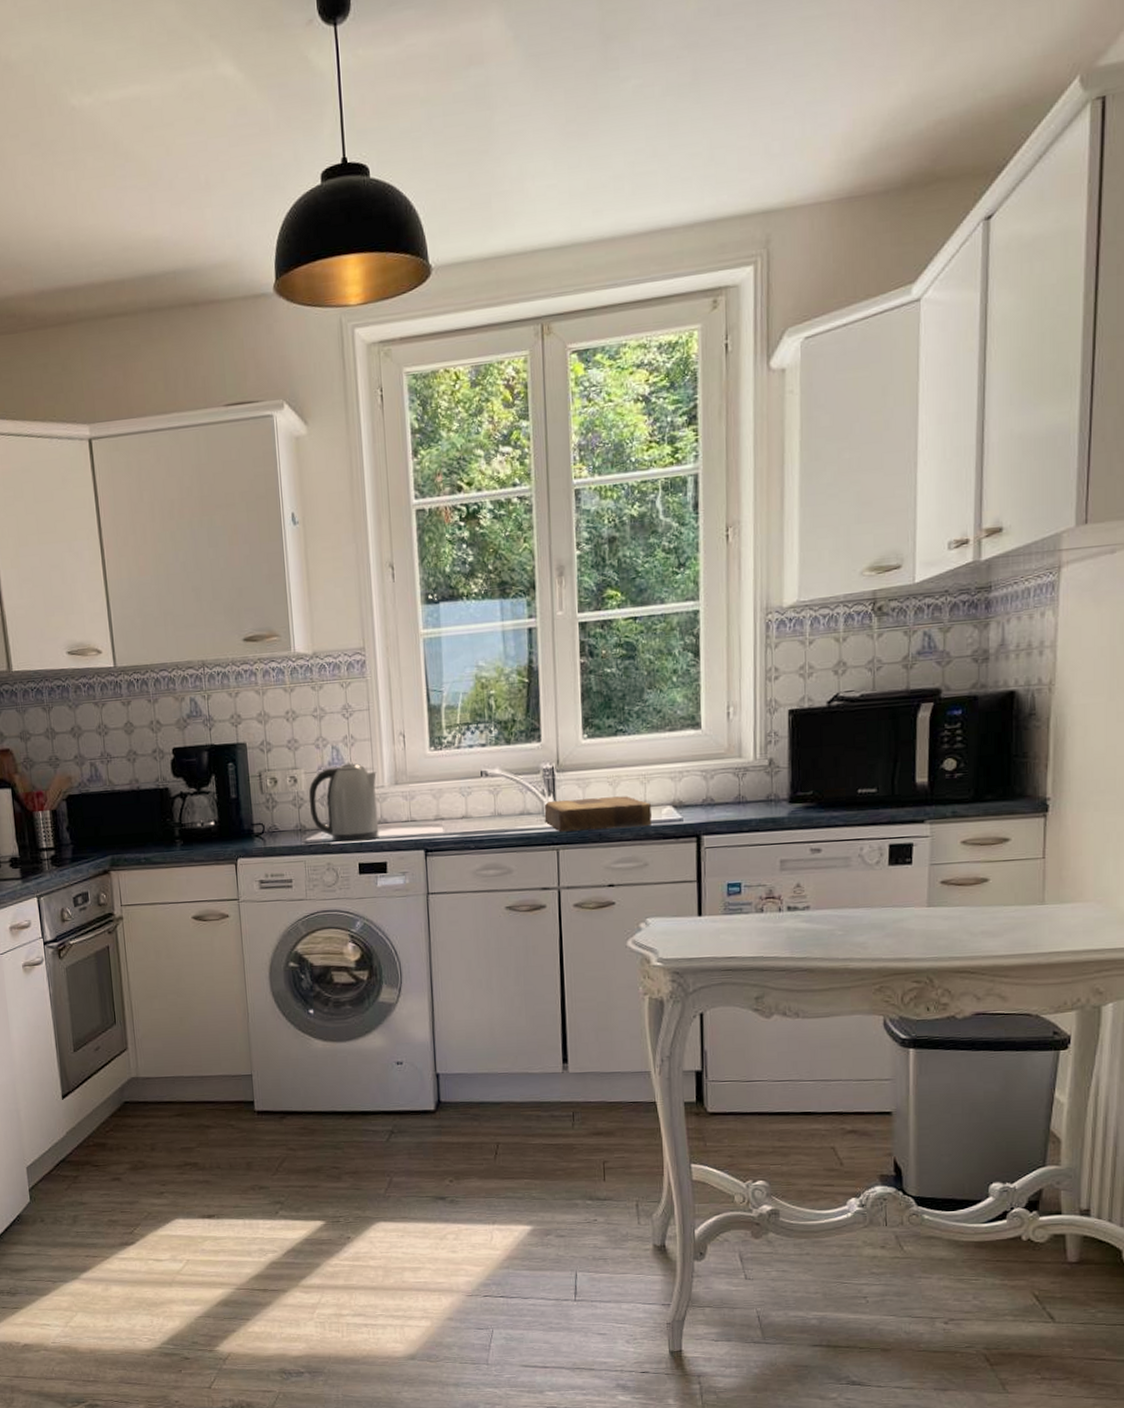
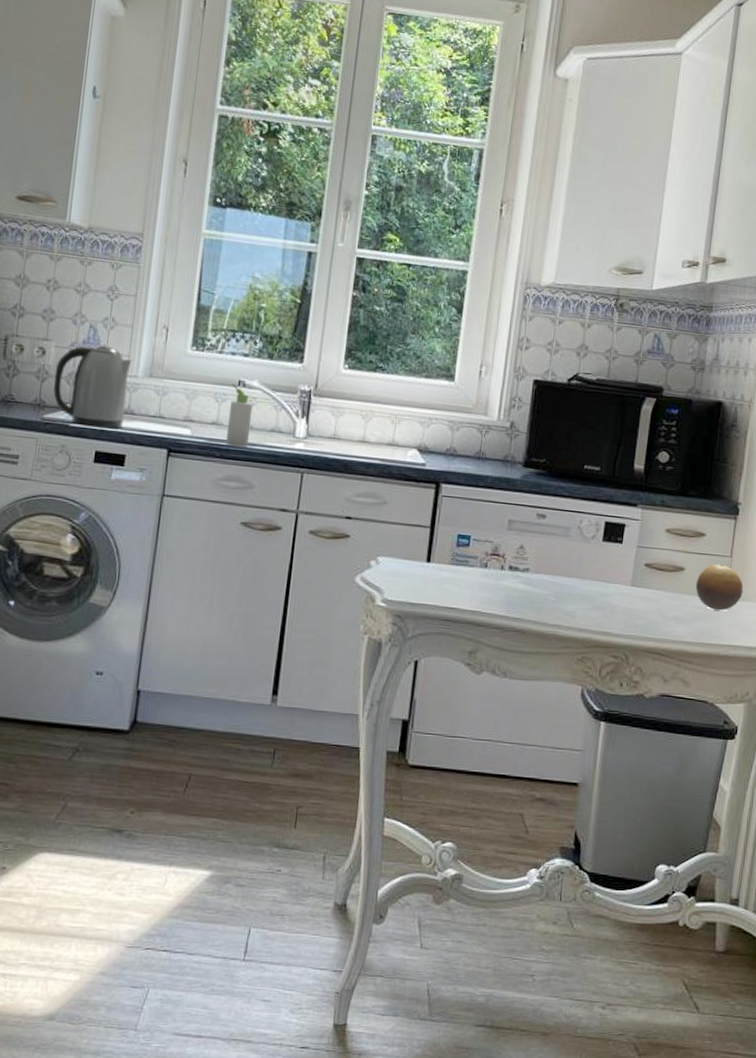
bottle: none [474,775,500,837] -> present [225,383,253,448]
cutting board: present [544,796,652,832] -> none [294,423,398,465]
fruit: none [1003,867,1063,918] -> present [695,563,744,611]

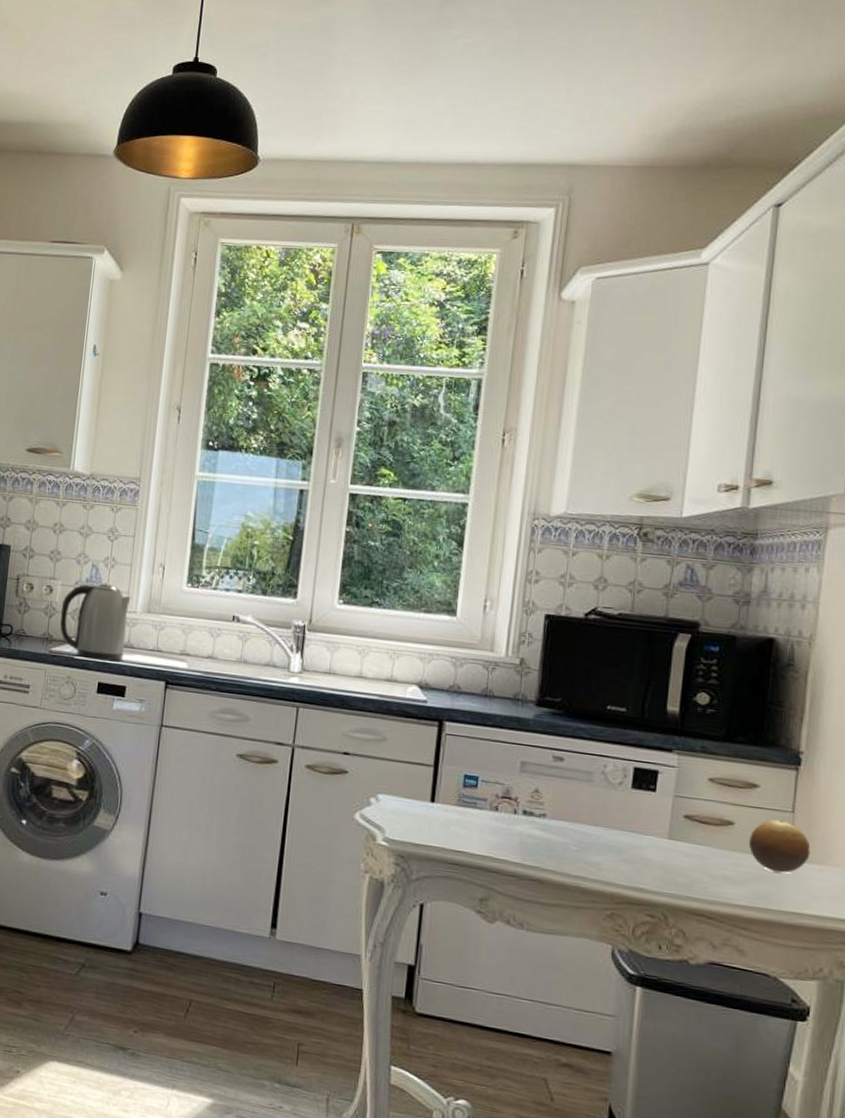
bottle: present [225,383,253,448] -> none [221,619,248,682]

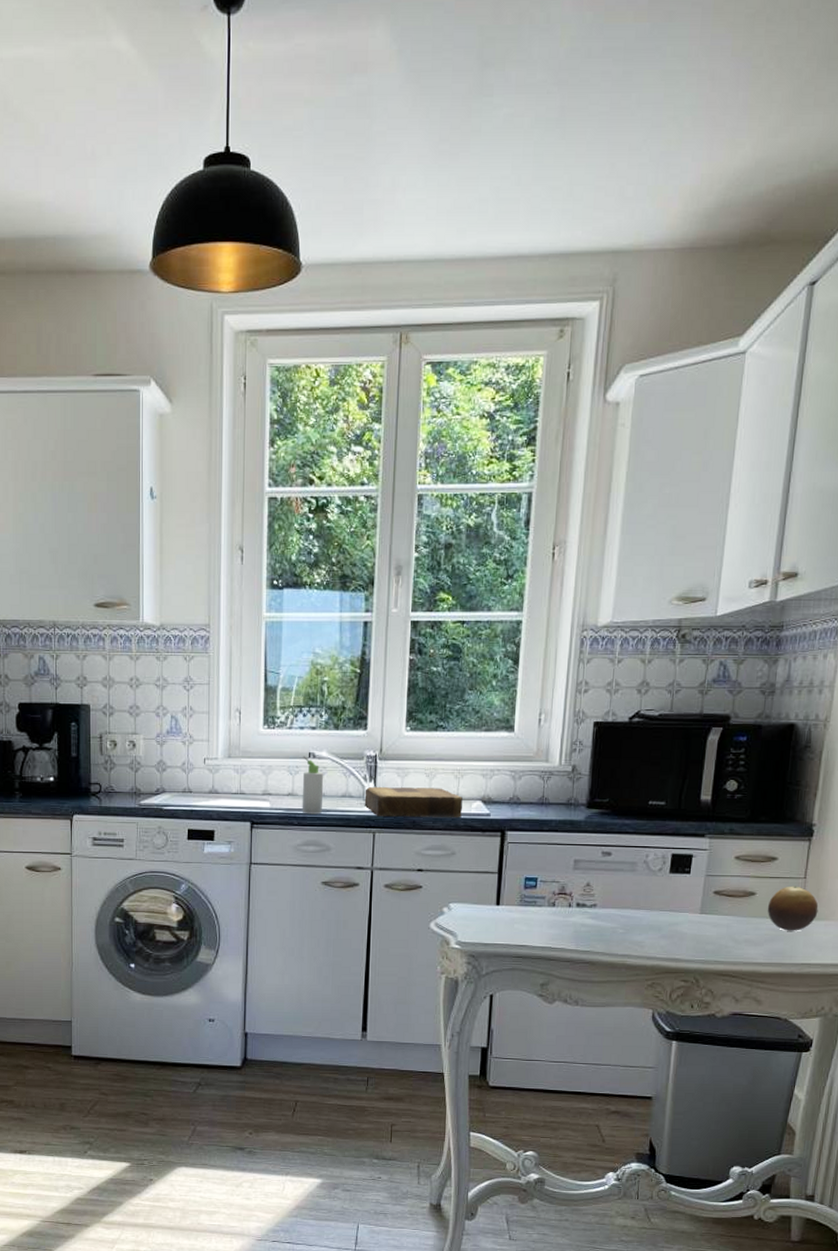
kettle: present [60,583,131,662] -> none [145,733,211,808]
bottle: none [221,619,248,682] -> present [301,756,324,815]
cutting board: none [289,658,397,701] -> present [364,787,462,817]

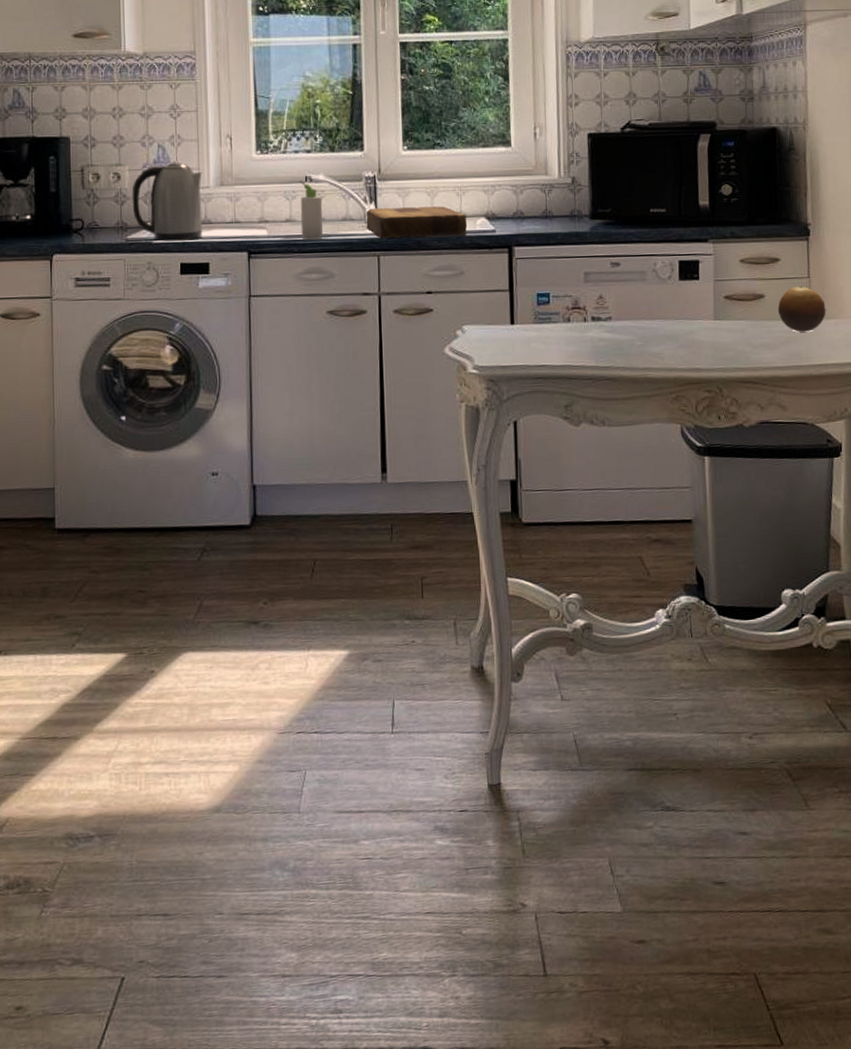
kettle: none [145,733,211,808] -> present [132,162,203,241]

